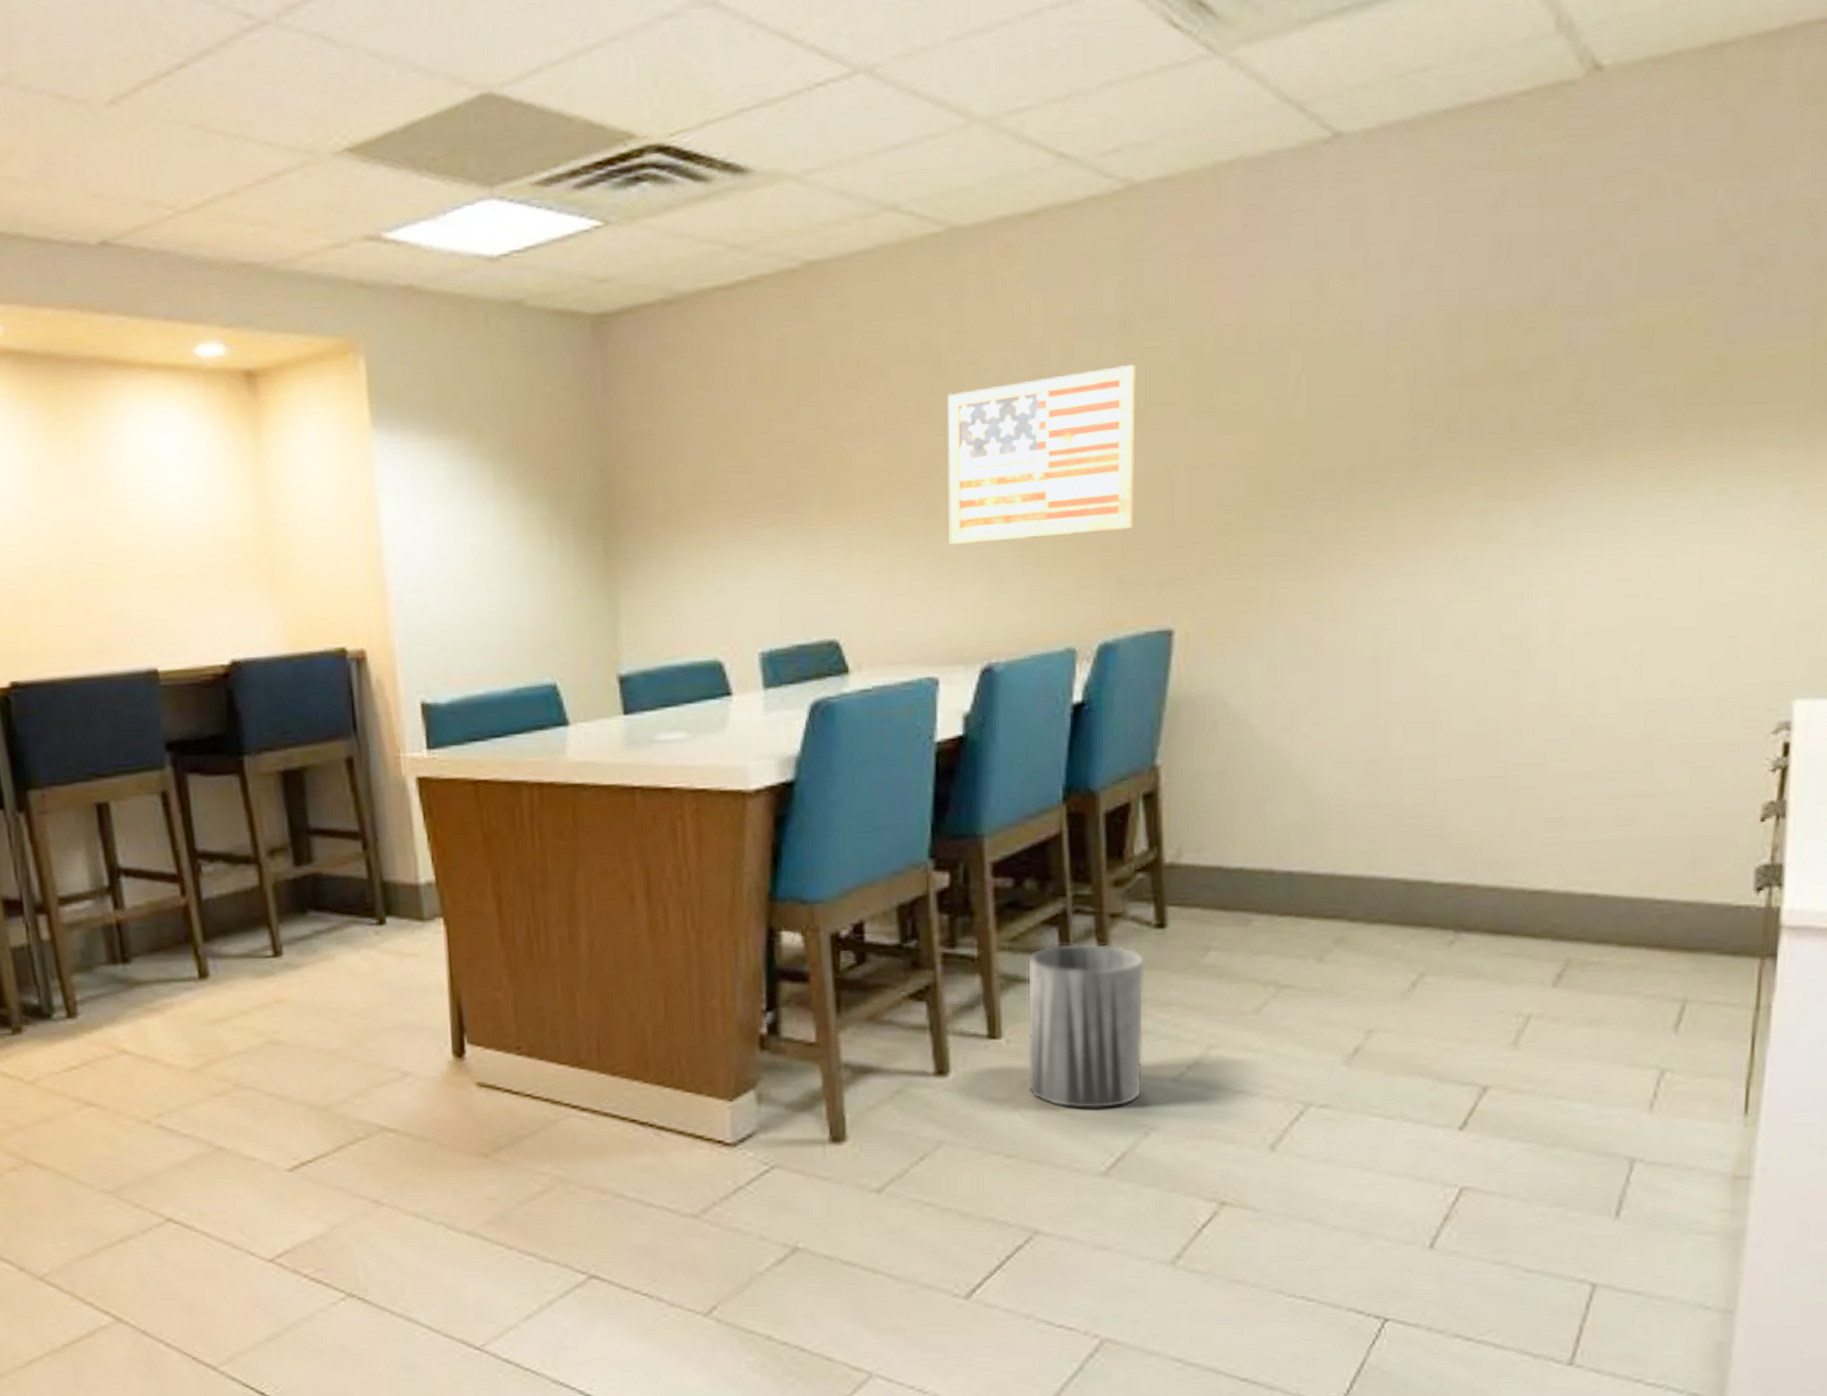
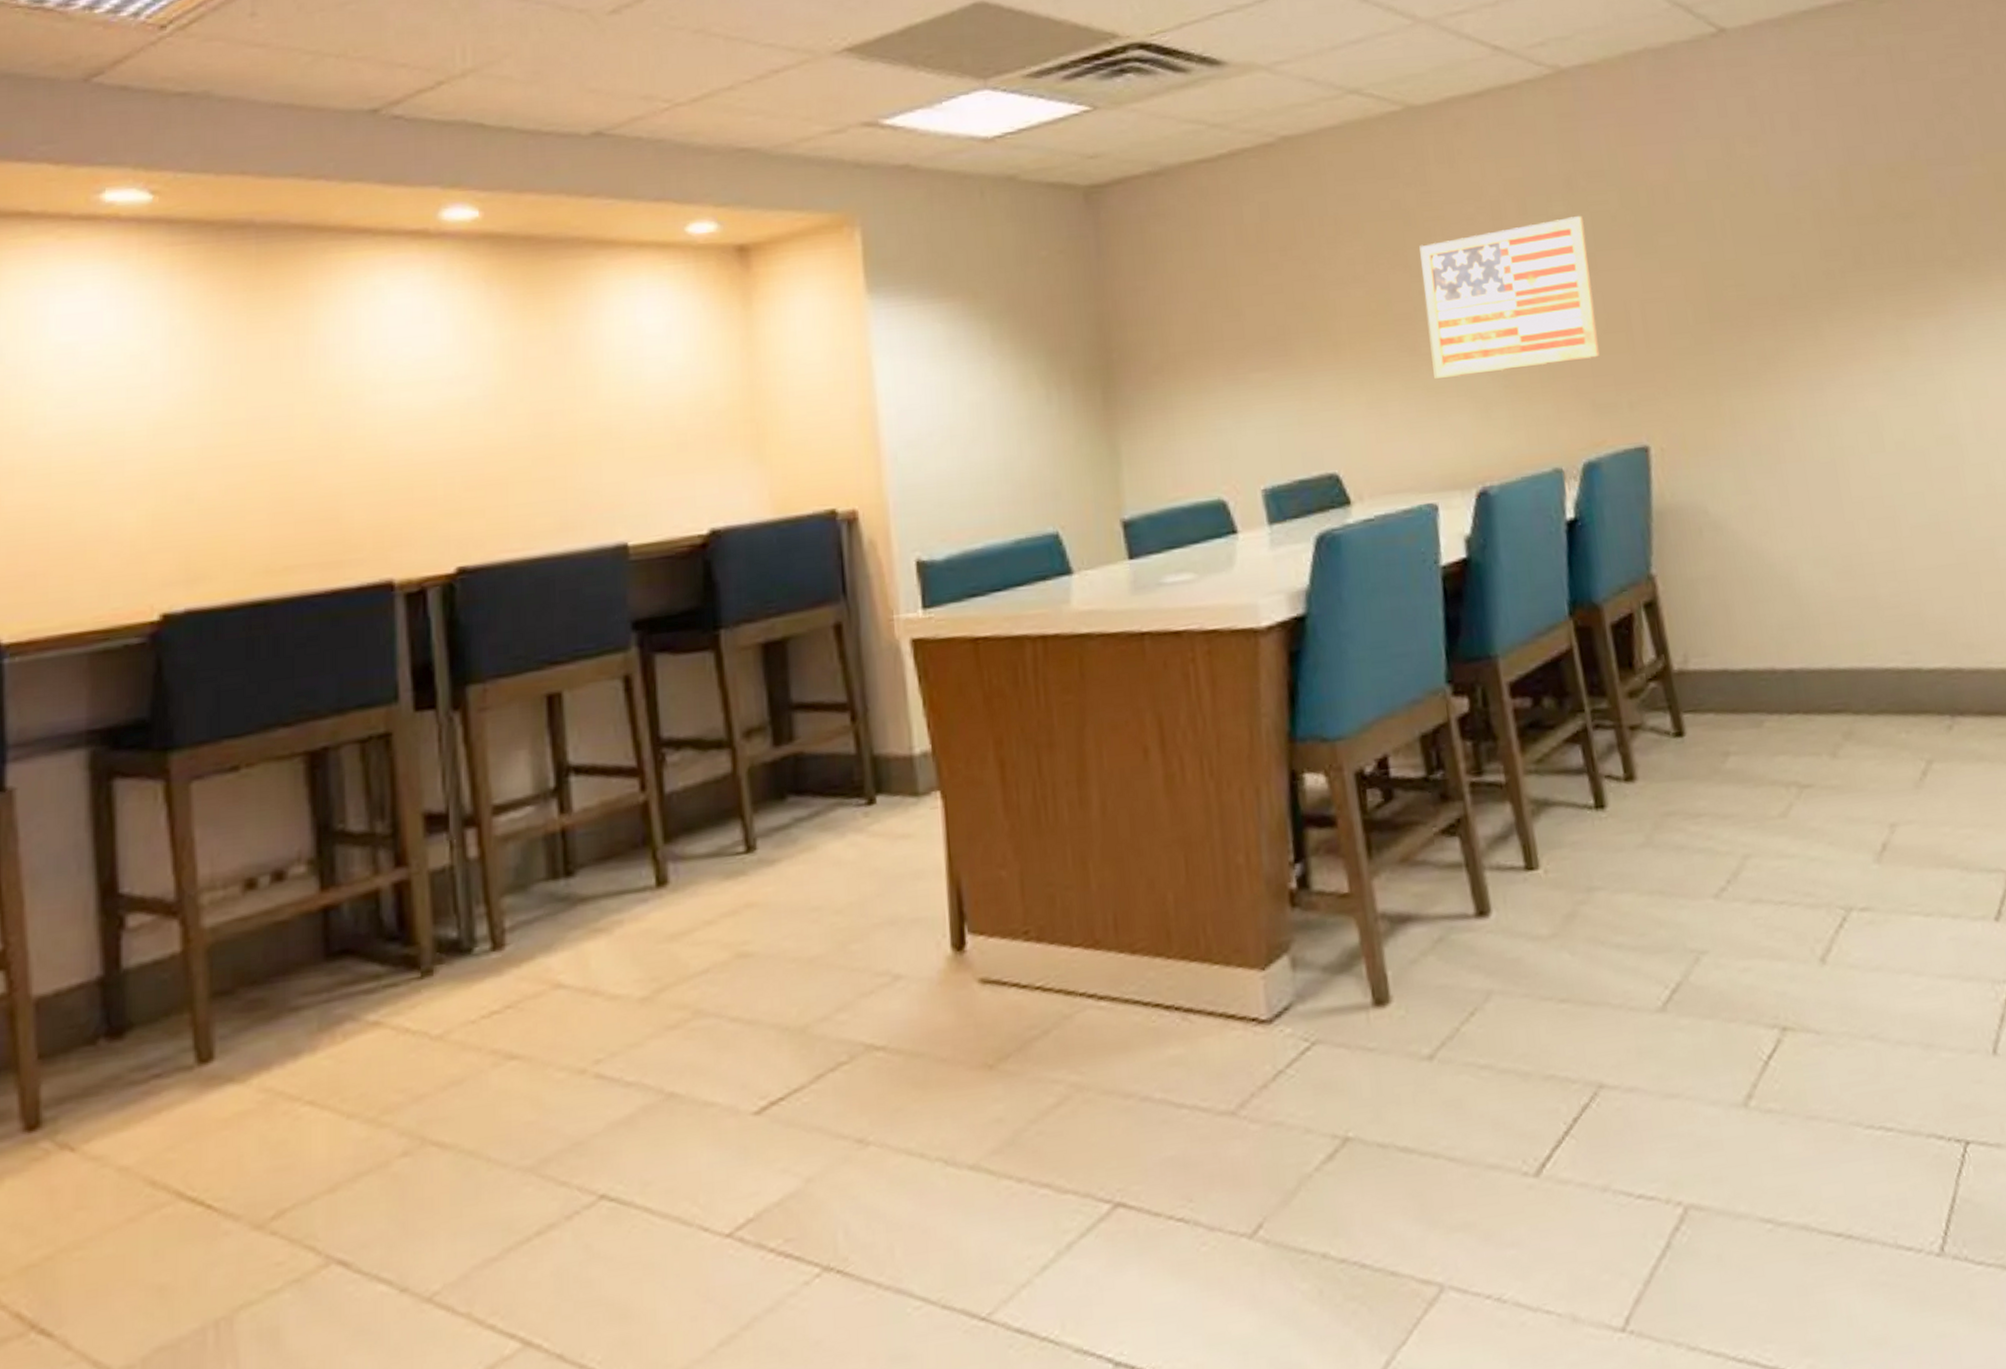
trash can: present [1026,942,1144,1110] -> none [1554,757,1687,940]

